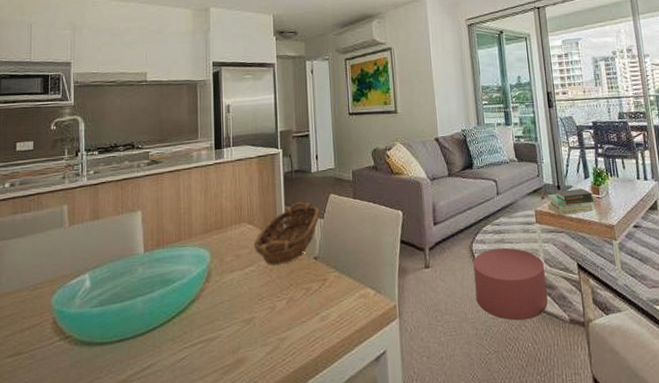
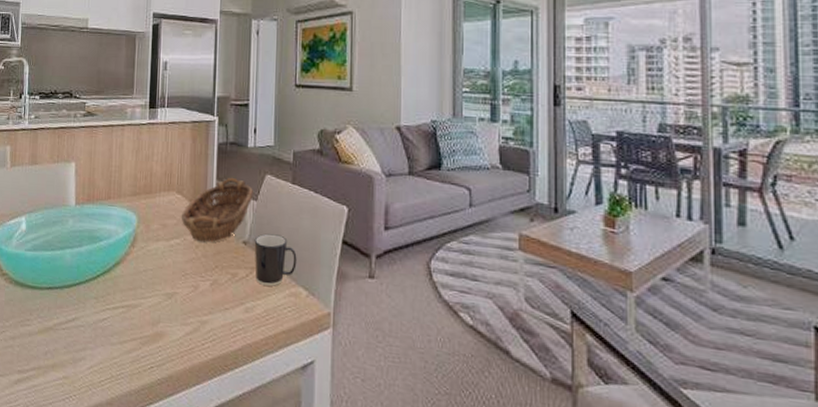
mug: none [324,245,363,294] -> present [254,233,297,287]
pouf: present [473,247,548,320] -> none [429,270,523,365]
books: present [547,188,594,216] -> none [537,214,606,248]

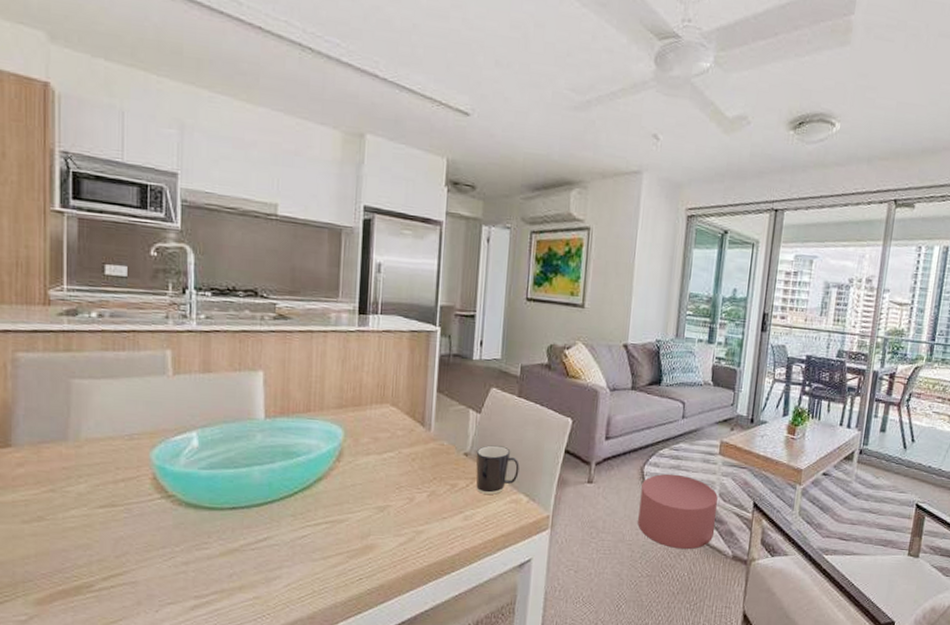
basket: present [181,177,253,242] -> none [395,389,477,455]
pouf: none [429,270,523,365] -> present [638,473,718,550]

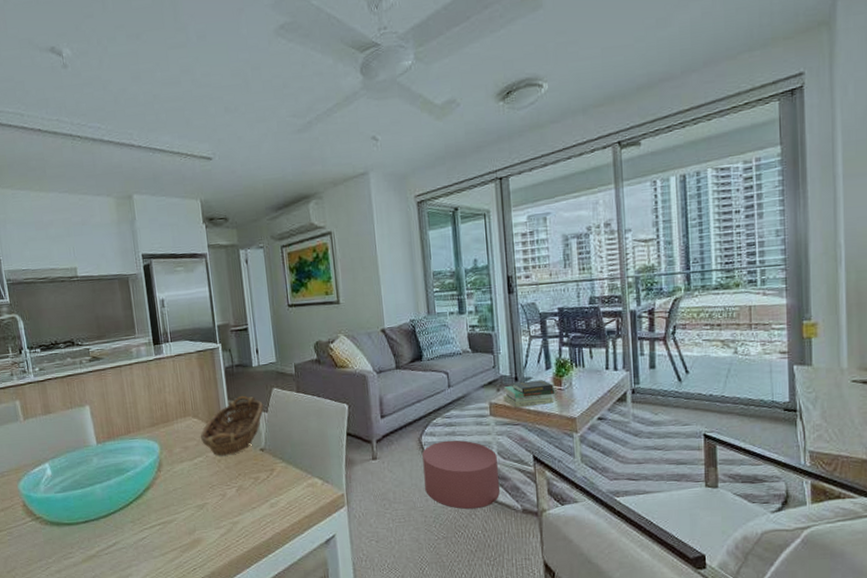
basket: none [395,389,477,455] -> present [200,395,264,456]
mug: present [475,445,520,495] -> none [270,438,310,483]
books: none [735,424,788,452] -> present [502,380,555,408]

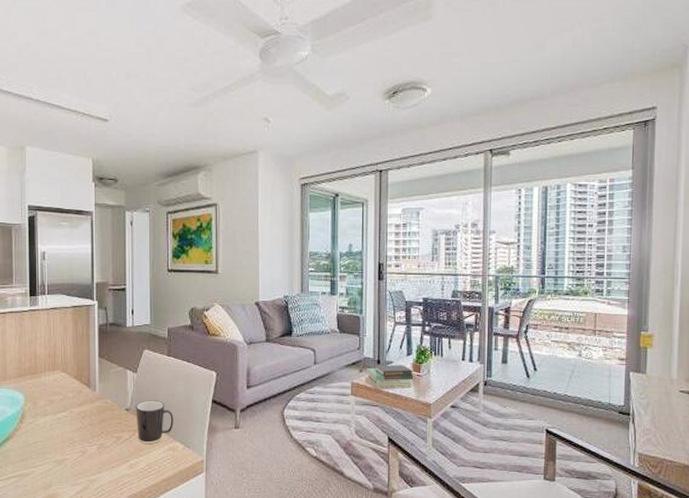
basket: present [200,395,264,456] -> none [66,354,133,413]
mug: none [270,438,310,483] -> present [135,400,174,445]
pouf: present [422,440,500,509] -> none [283,415,354,485]

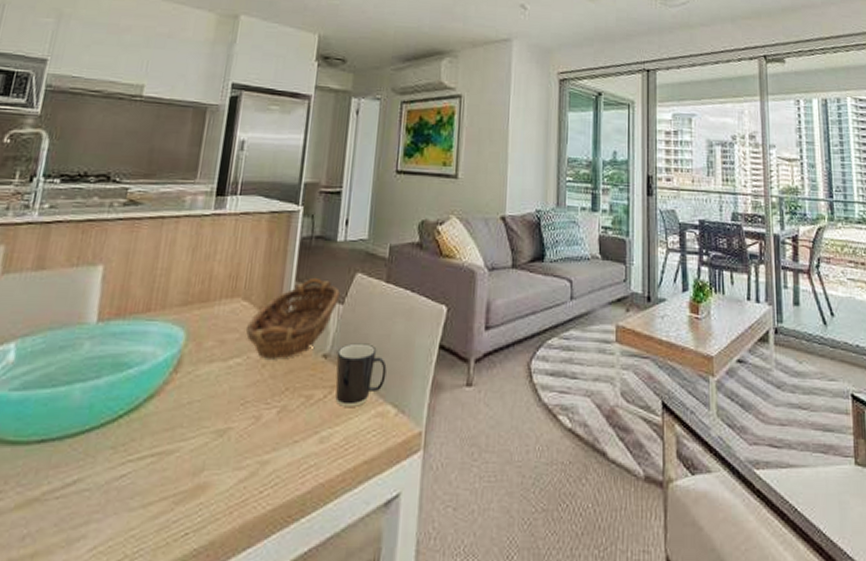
basket: none [66,354,133,413] -> present [245,277,340,359]
books: present [364,365,414,390] -> none [632,303,691,336]

